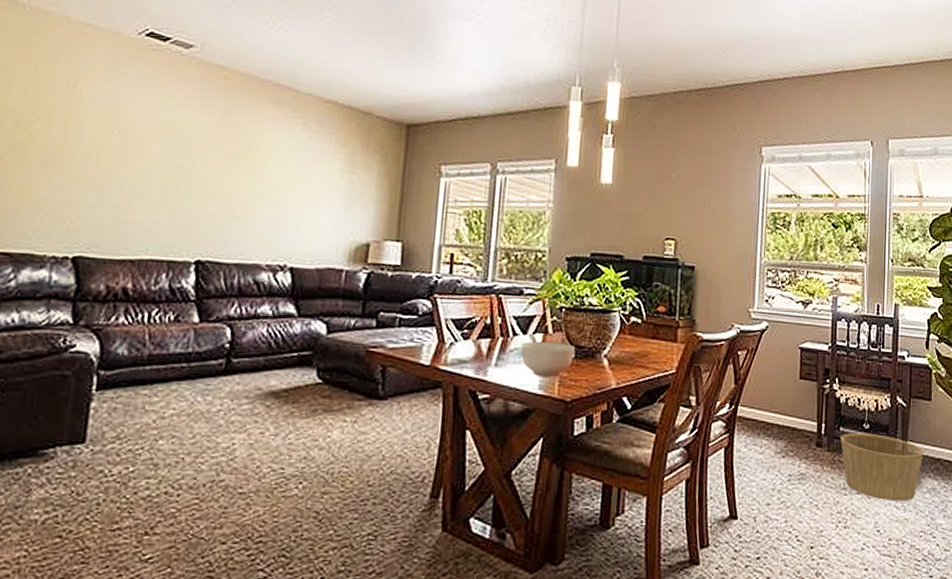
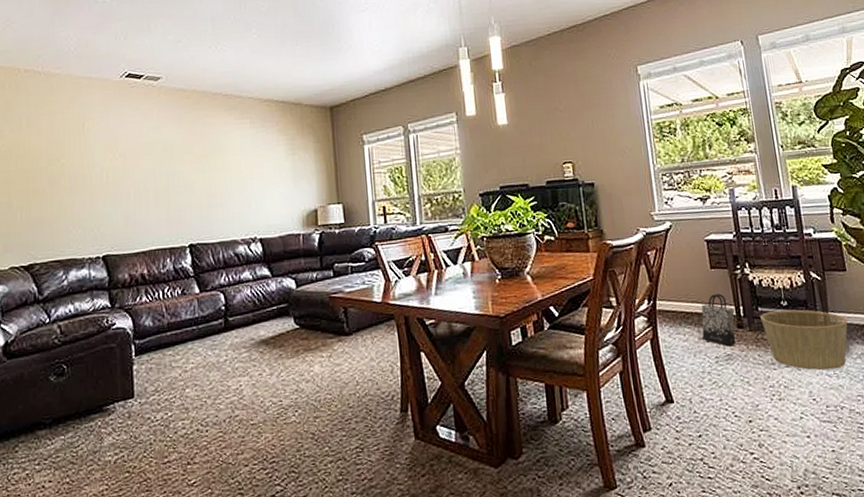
bowl: present [521,341,576,377] -> none [454,267,501,298]
shopping bag: none [779,407,816,466] -> present [701,293,736,347]

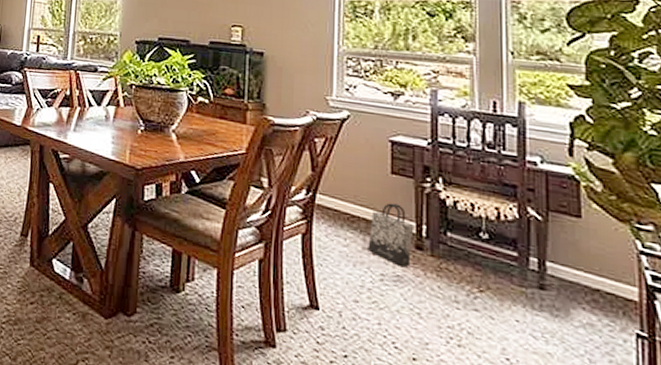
basket: present [760,309,848,370] -> none [448,240,573,333]

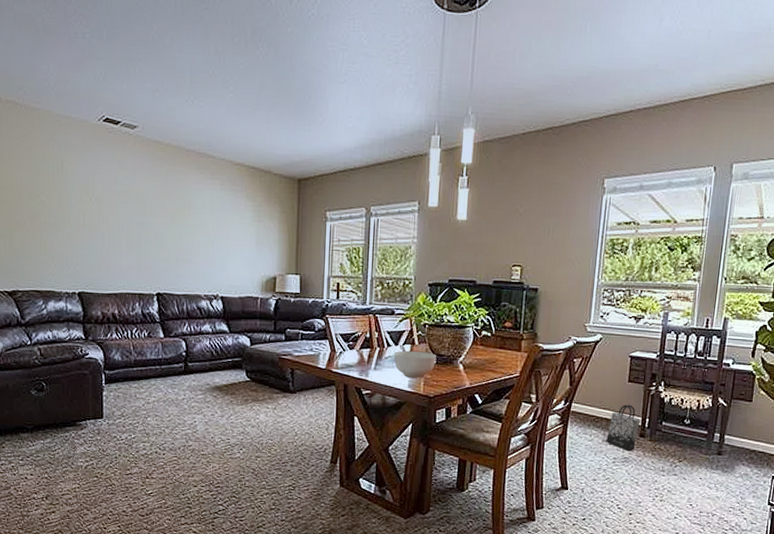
bowl: none [96,112,145,146] -> present [393,350,437,378]

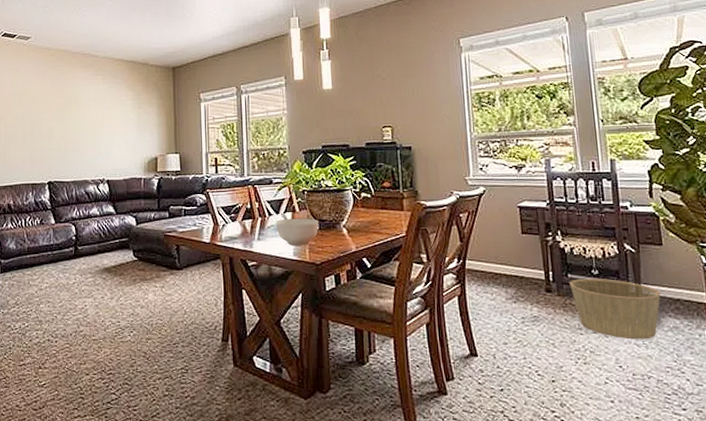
shopping bag: present [606,405,641,451] -> none [509,258,544,309]
basket: none [662,426,740,483] -> present [570,278,661,340]

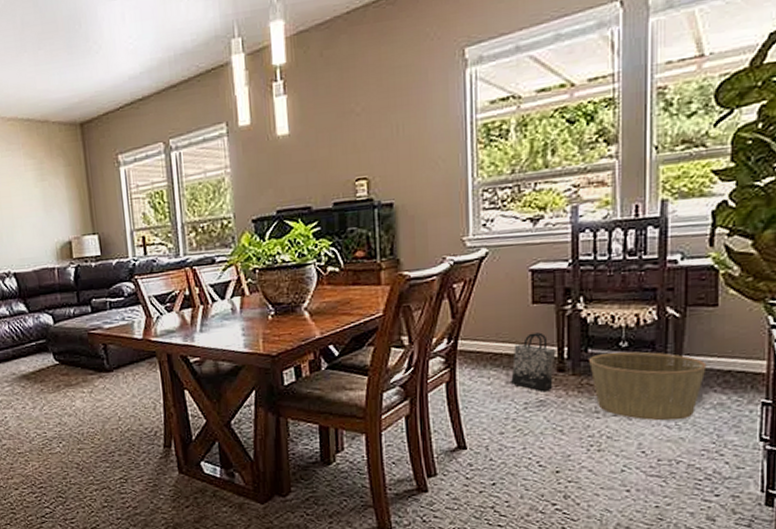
bowl: present [276,218,319,245] -> none [221,302,275,336]
shopping bag: none [509,258,544,309] -> present [511,332,556,392]

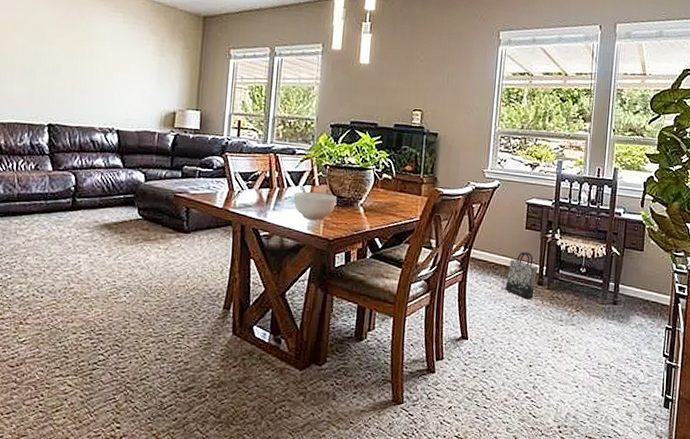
bowl: none [221,302,275,336] -> present [293,191,338,220]
basket: present [589,351,707,421] -> none [559,275,634,334]

